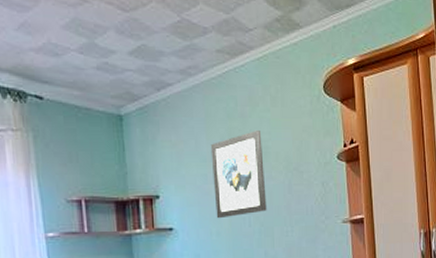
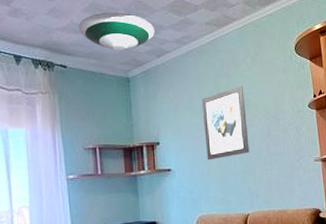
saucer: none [56,30,154,81] -> present [78,12,155,51]

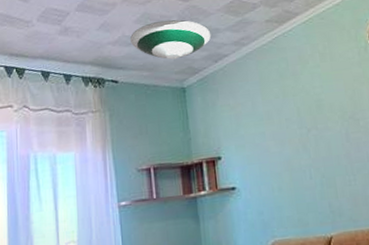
wall art: present [201,85,250,160] -> none [266,84,327,174]

